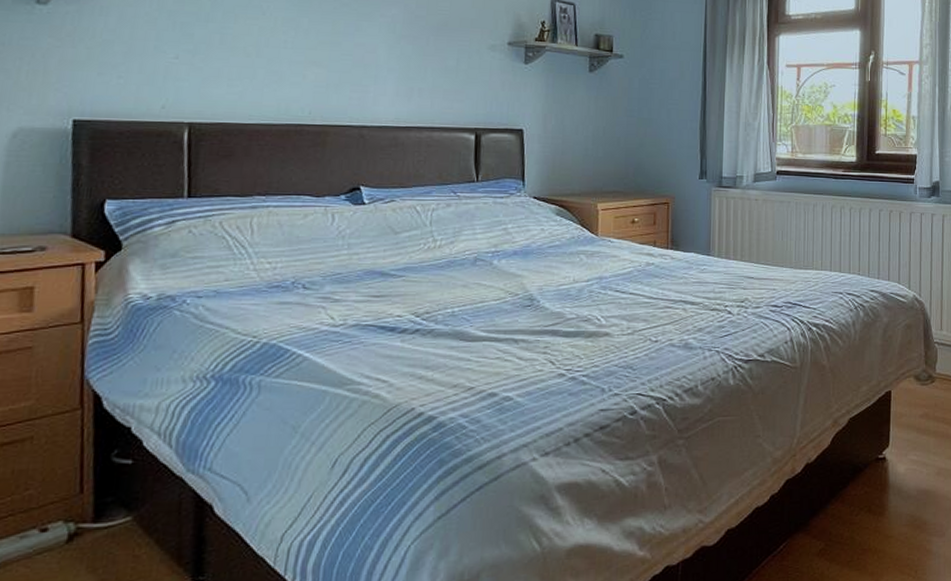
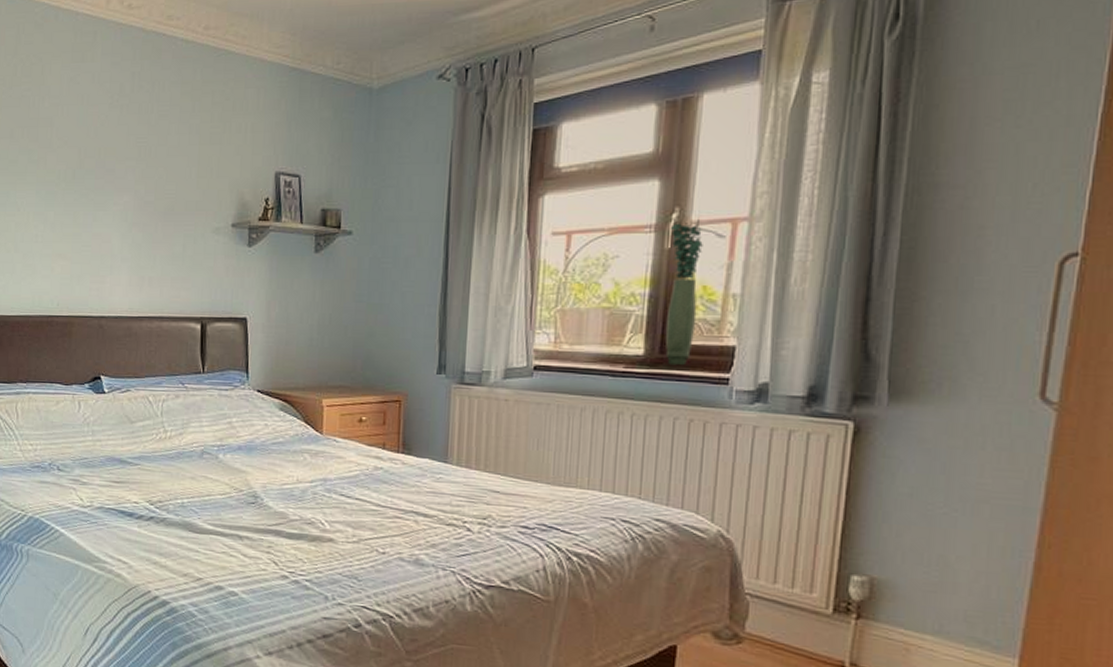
vase: none [869,59,891,170] -> present [665,218,703,366]

